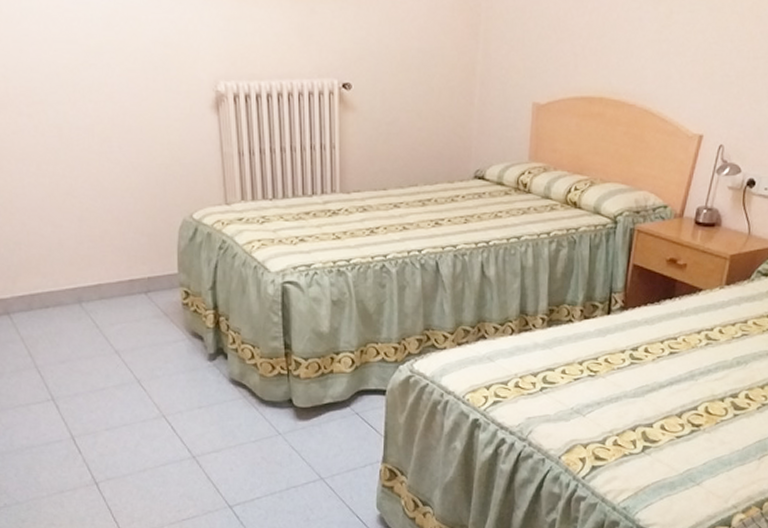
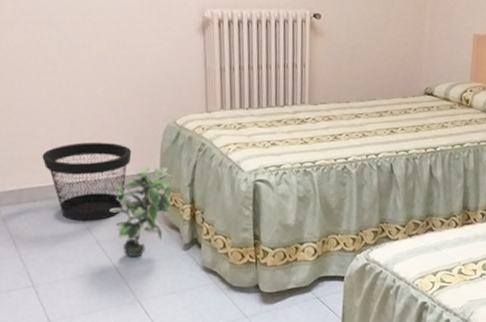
wastebasket: none [50,240,147,329] -> present [42,142,132,221]
potted plant: none [127,267,196,369] -> present [110,166,176,257]

